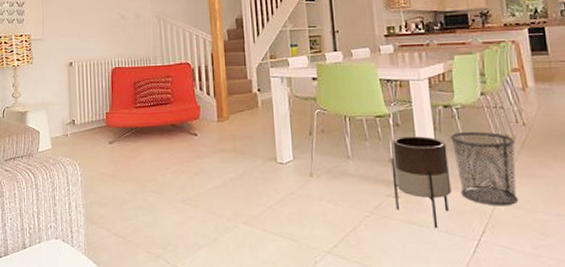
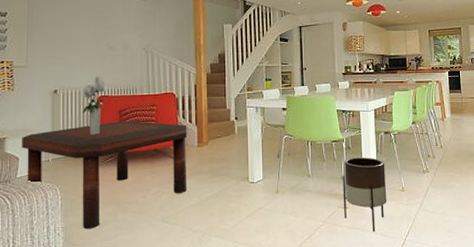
coffee table: none [42,93,208,207] -> present [22,121,187,228]
bouquet: none [95,46,120,109] -> present [81,75,107,135]
waste bin: present [450,131,517,206] -> none [388,152,435,212]

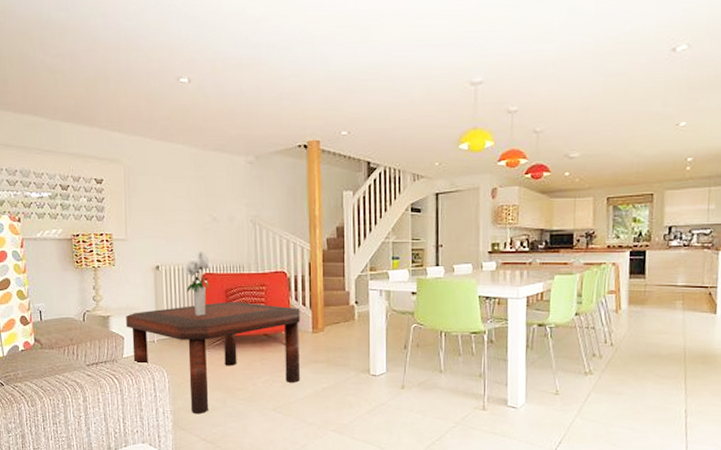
planter: present [342,157,387,232] -> none [481,353,536,439]

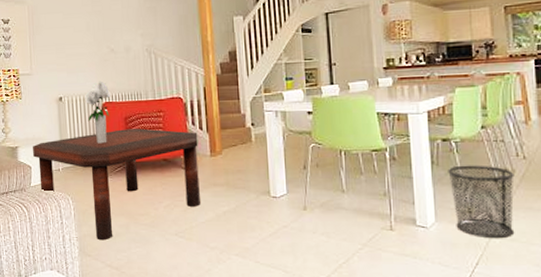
waste bin: none [541,350,601,420] -> present [448,165,514,239]

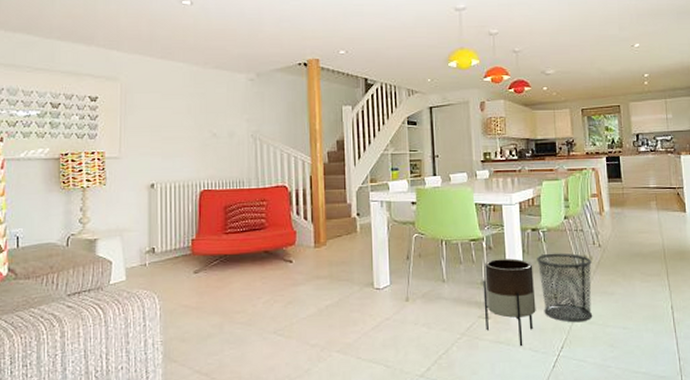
coffee table: present [33,128,200,239] -> none [115,218,302,342]
bouquet: present [85,81,111,144] -> none [181,167,210,235]
planter: none [386,170,447,261] -> present [483,258,536,347]

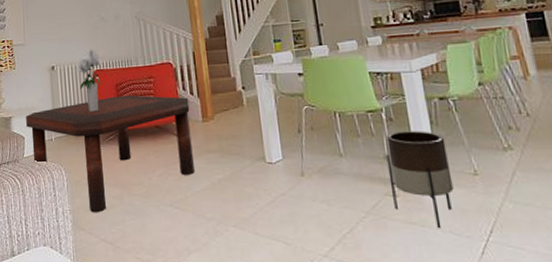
coffee table: none [115,218,302,342] -> present [26,95,195,212]
bouquet: none [181,167,210,235] -> present [77,49,102,112]
waste bin: present [537,253,592,323] -> none [448,123,527,204]

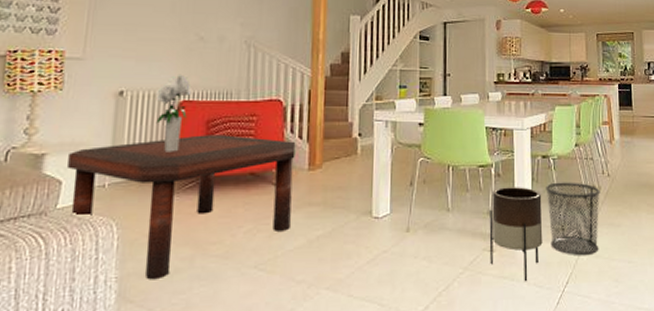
waste bin: none [448,123,527,204] -> present [546,182,600,256]

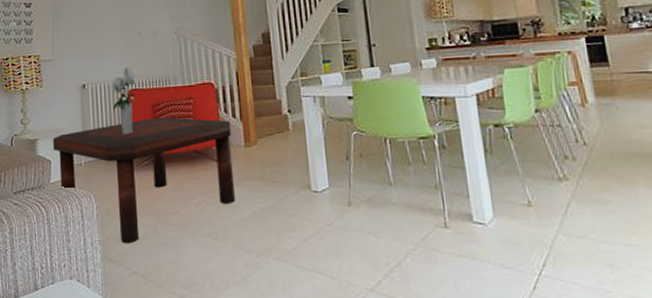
planter: present [489,187,543,282] -> none [437,159,507,263]
waste bin: present [546,182,600,256] -> none [503,152,581,236]

